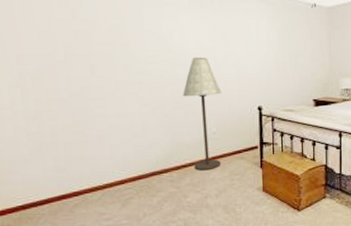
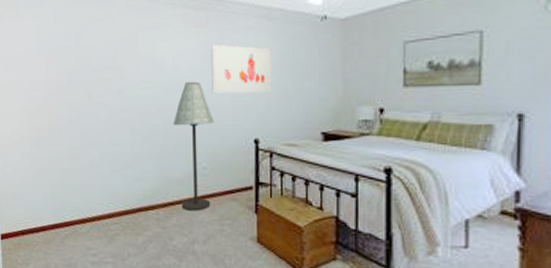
wall art: none [216,23,272,68] -> present [211,44,272,94]

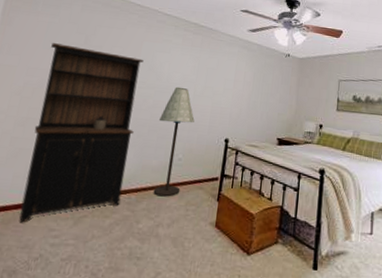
bookshelf: none [44,49,149,242] -> present [19,43,144,223]
wall art: present [211,44,272,94] -> none [196,61,248,104]

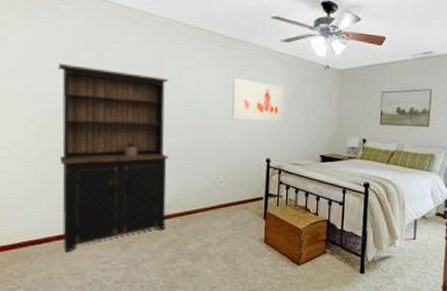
floor lamp: present [153,86,195,197] -> none [194,107,232,219]
wall art: none [196,61,248,104] -> present [232,77,285,122]

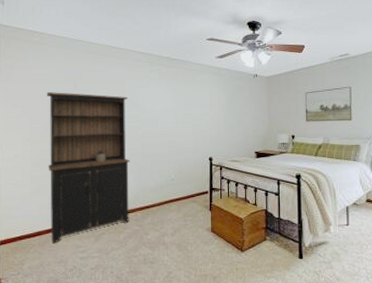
wall art: present [232,77,285,122] -> none [178,91,222,126]

